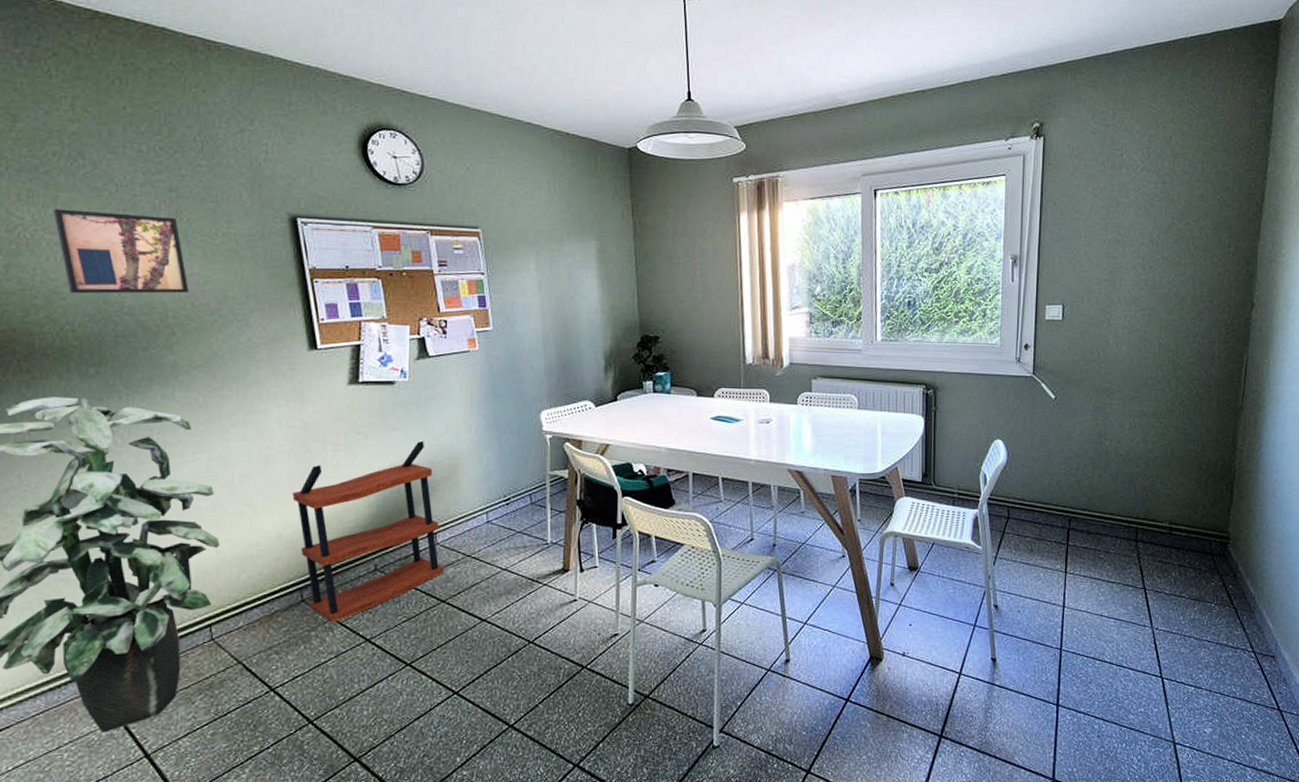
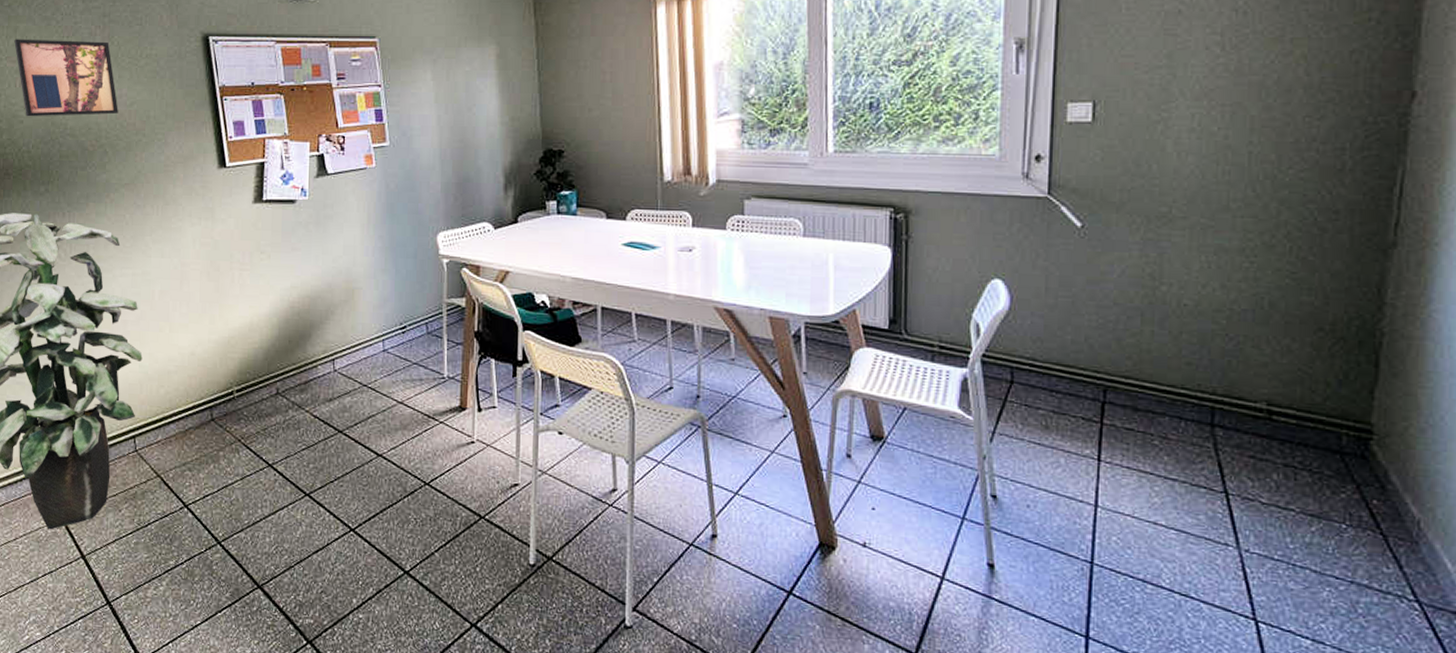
shelving unit: present [292,440,444,622] -> none [204,262,341,444]

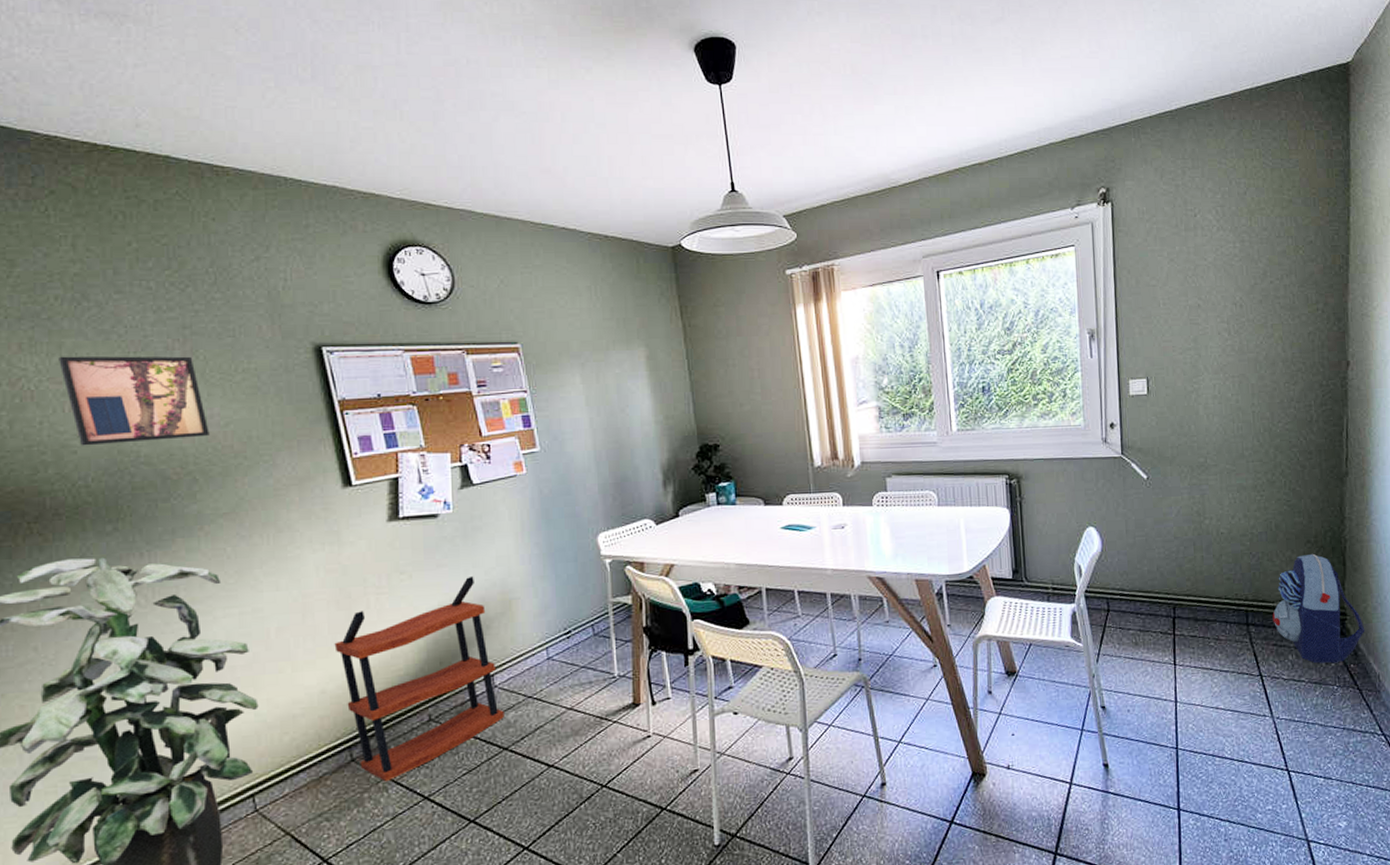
shelving unit: none [204,262,341,444] -> present [334,575,504,781]
backpack: none [1252,345,1402,495] -> present [1272,553,1365,664]

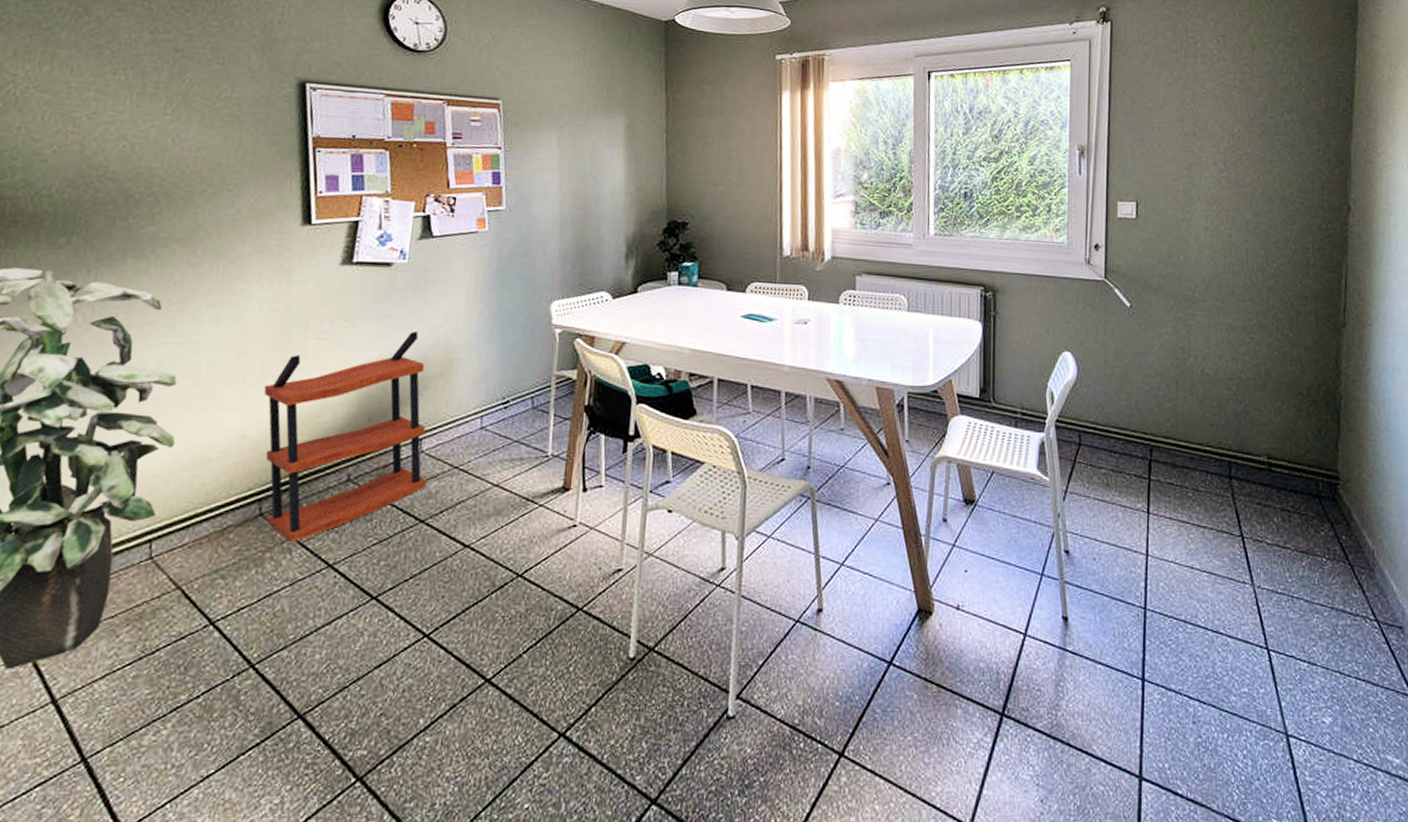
wall art: present [59,356,210,446] -> none [48,66,181,160]
backpack: present [1272,553,1365,664] -> none [1258,407,1359,532]

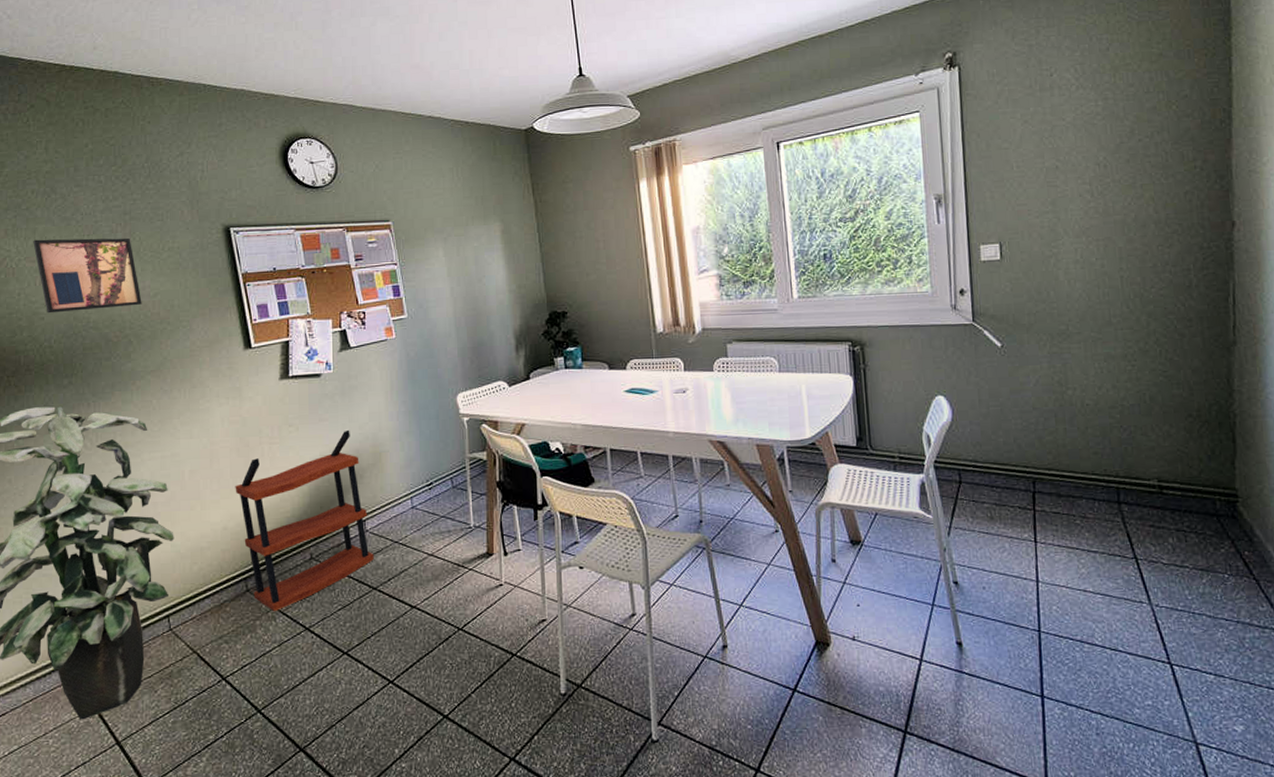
wall art: none [48,66,181,160] -> present [33,237,142,314]

